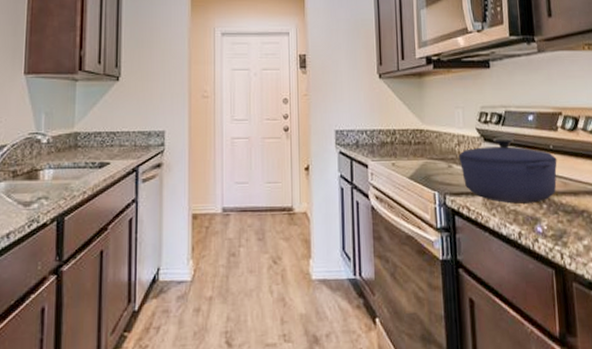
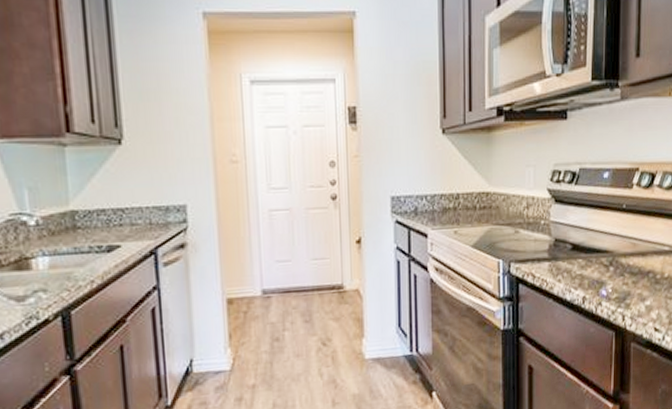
cooking pot: present [458,137,557,204] -> none [527,197,629,268]

